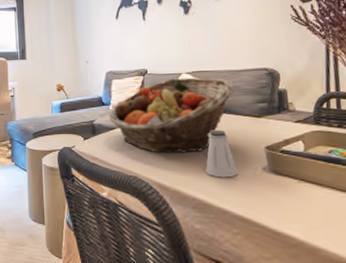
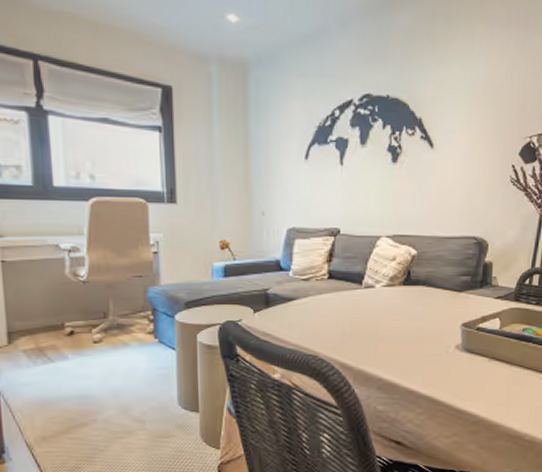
fruit basket: present [109,77,235,153] -> none [288,242,438,329]
saltshaker: present [205,130,238,178] -> none [395,304,430,357]

